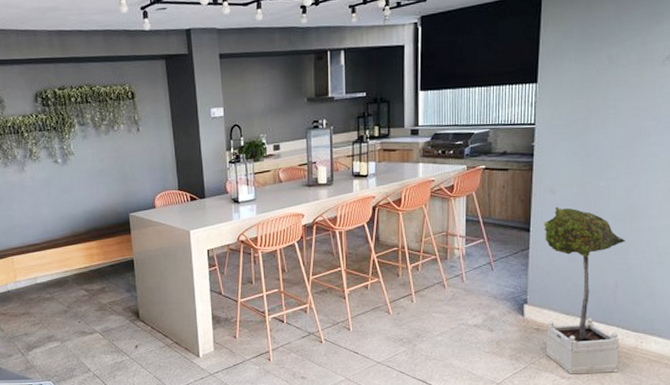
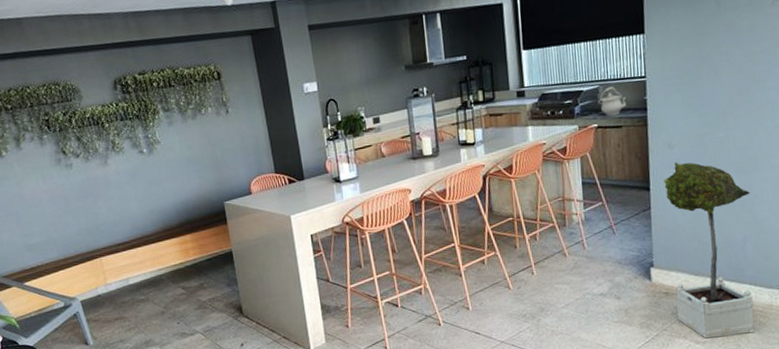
teapot: none [487,131,515,159] -> present [598,86,627,117]

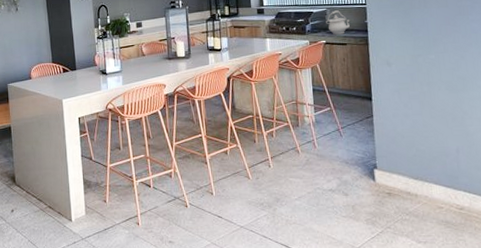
potted tree: present [664,162,755,339] -> none [384,77,471,239]

